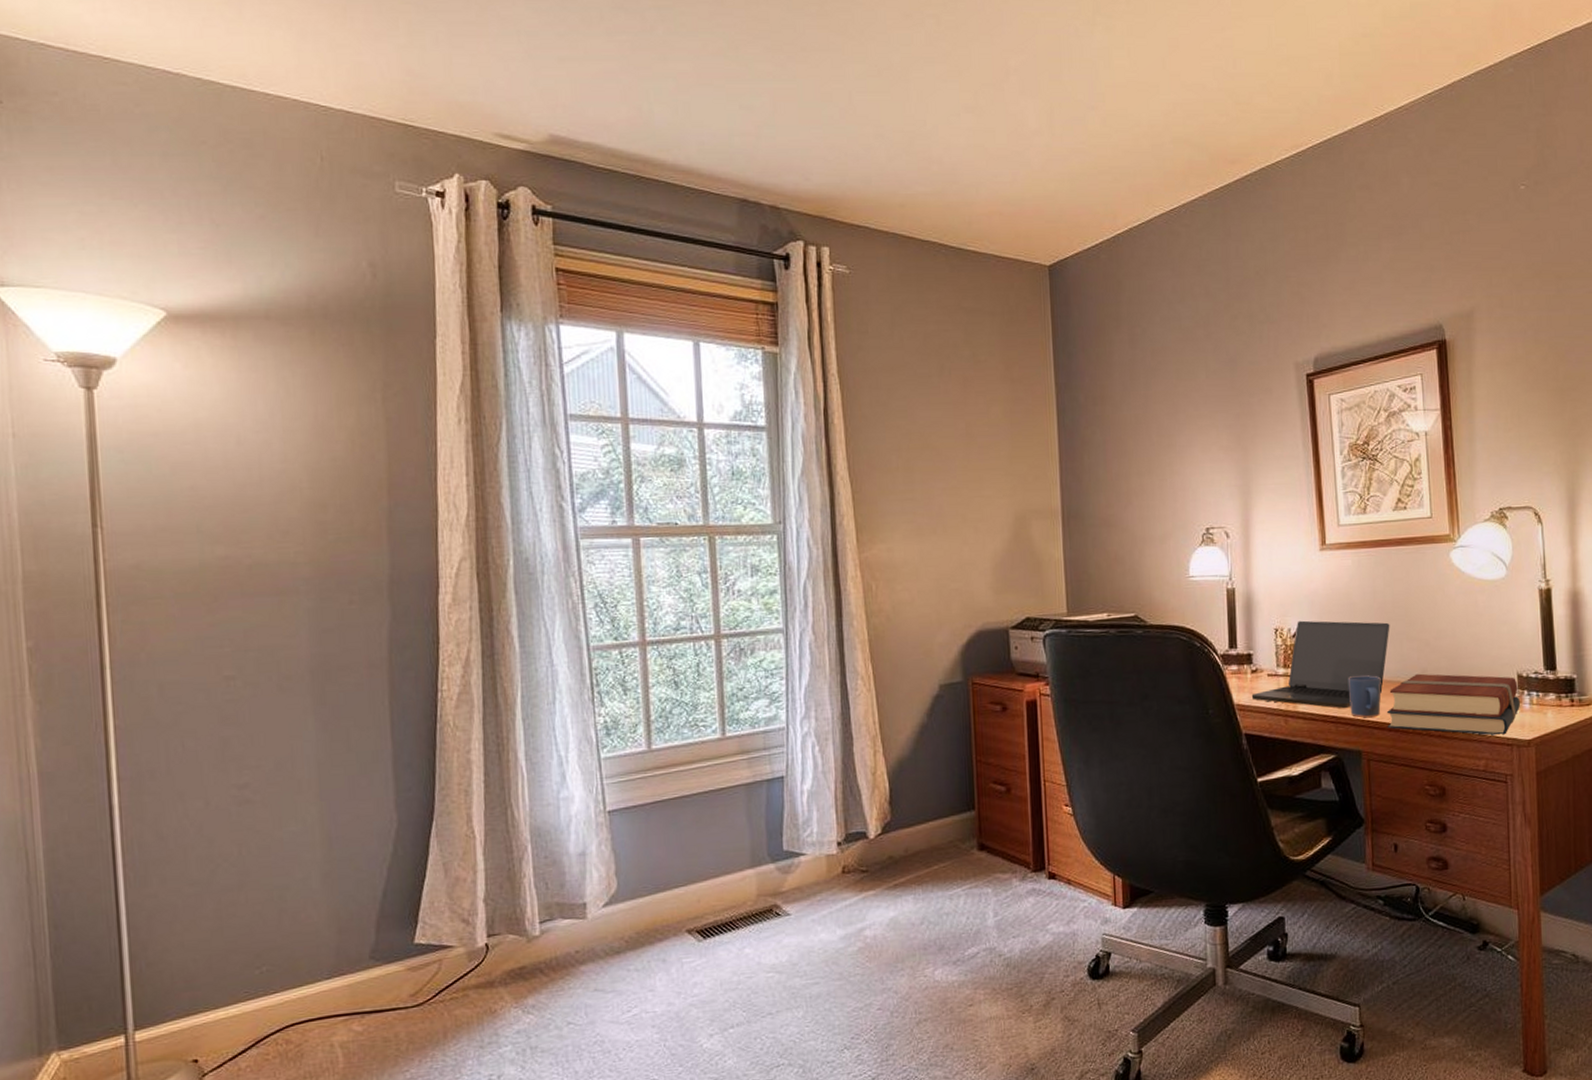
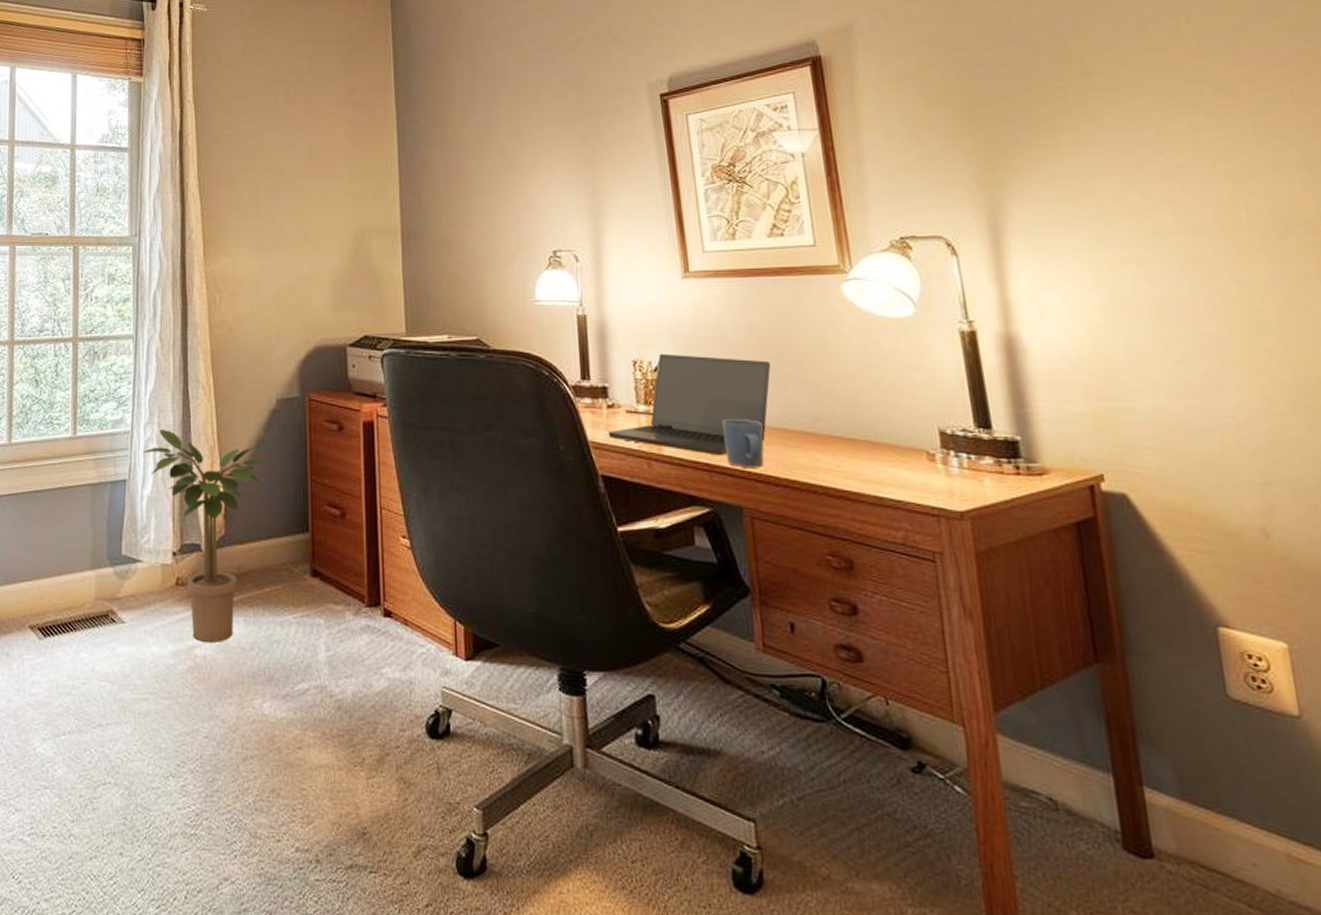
potted plant: none [801,722,935,923] -> present [143,428,271,642]
books: present [1386,673,1521,736] -> none [771,421,947,503]

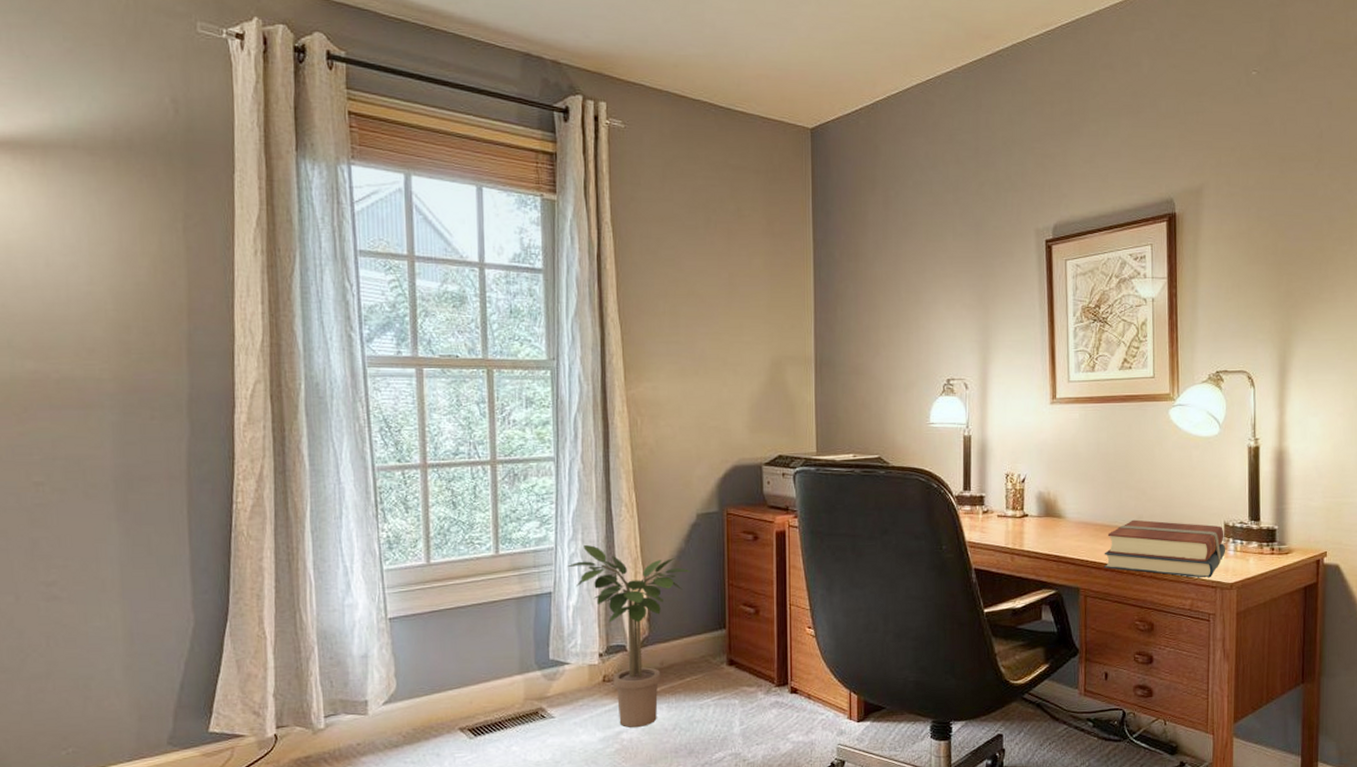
laptop: present [608,353,771,456] -> none [982,467,1111,549]
mug: present [721,419,765,469] -> none [1070,519,1100,558]
books: none [771,421,947,503] -> present [1104,519,1226,578]

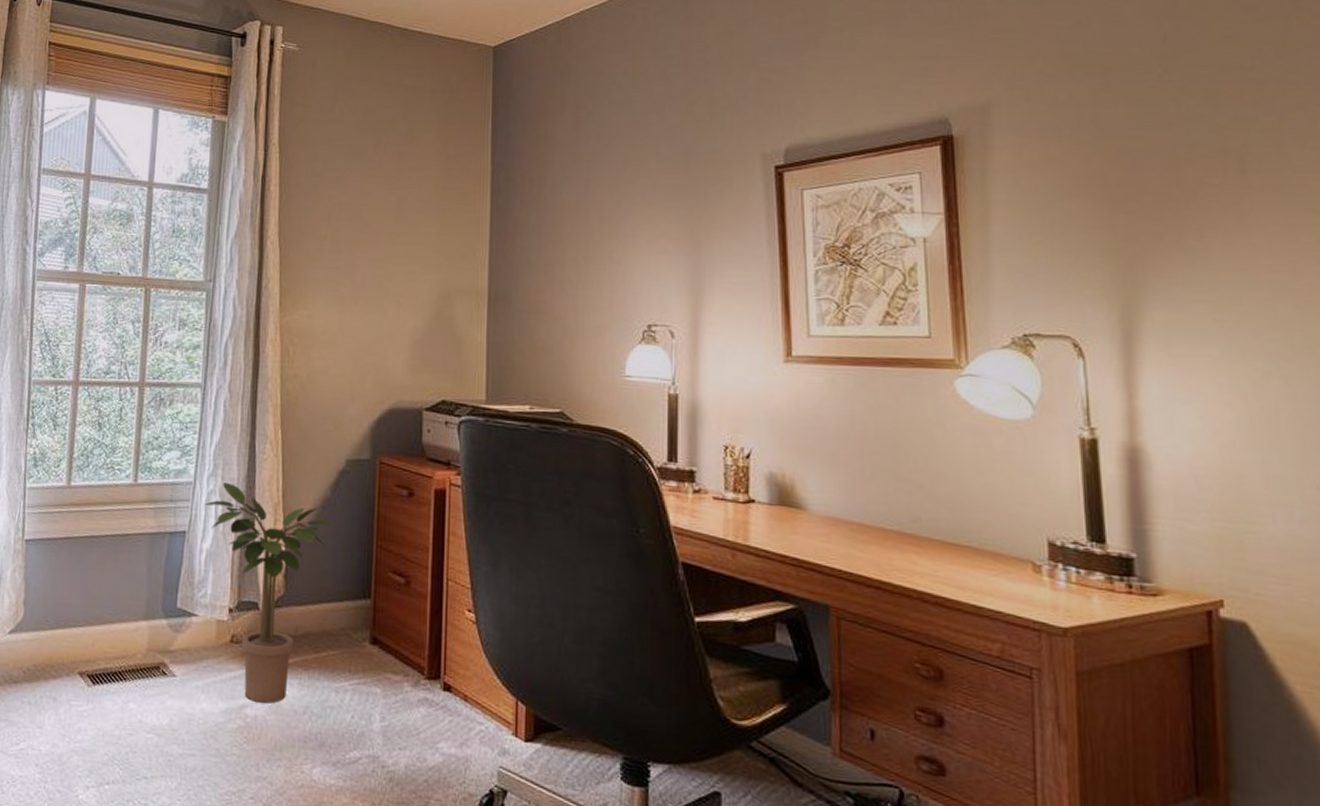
books: present [1104,519,1226,578] -> none [864,522,1053,616]

